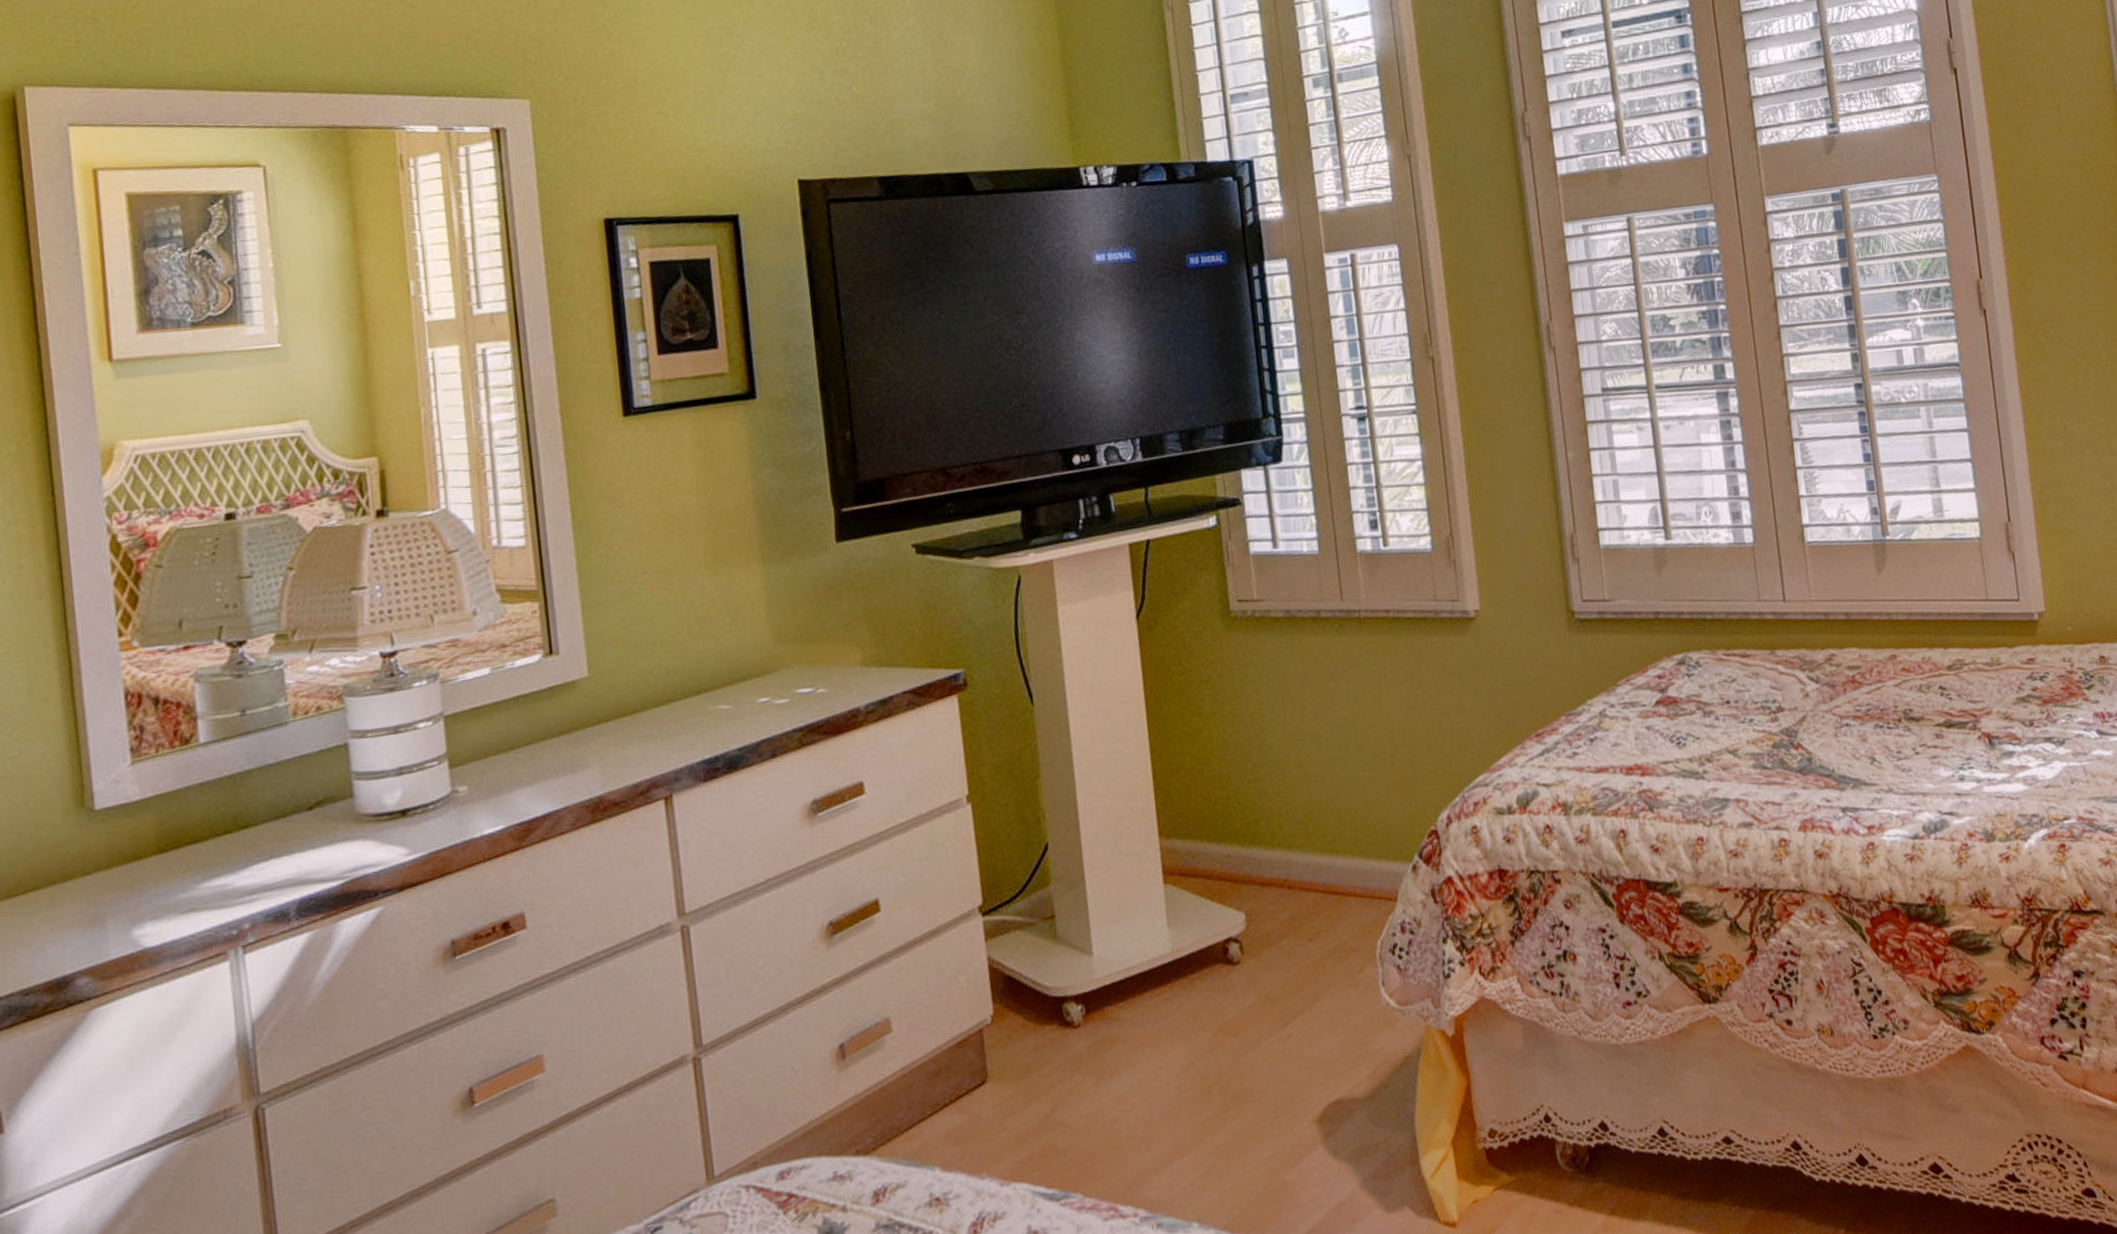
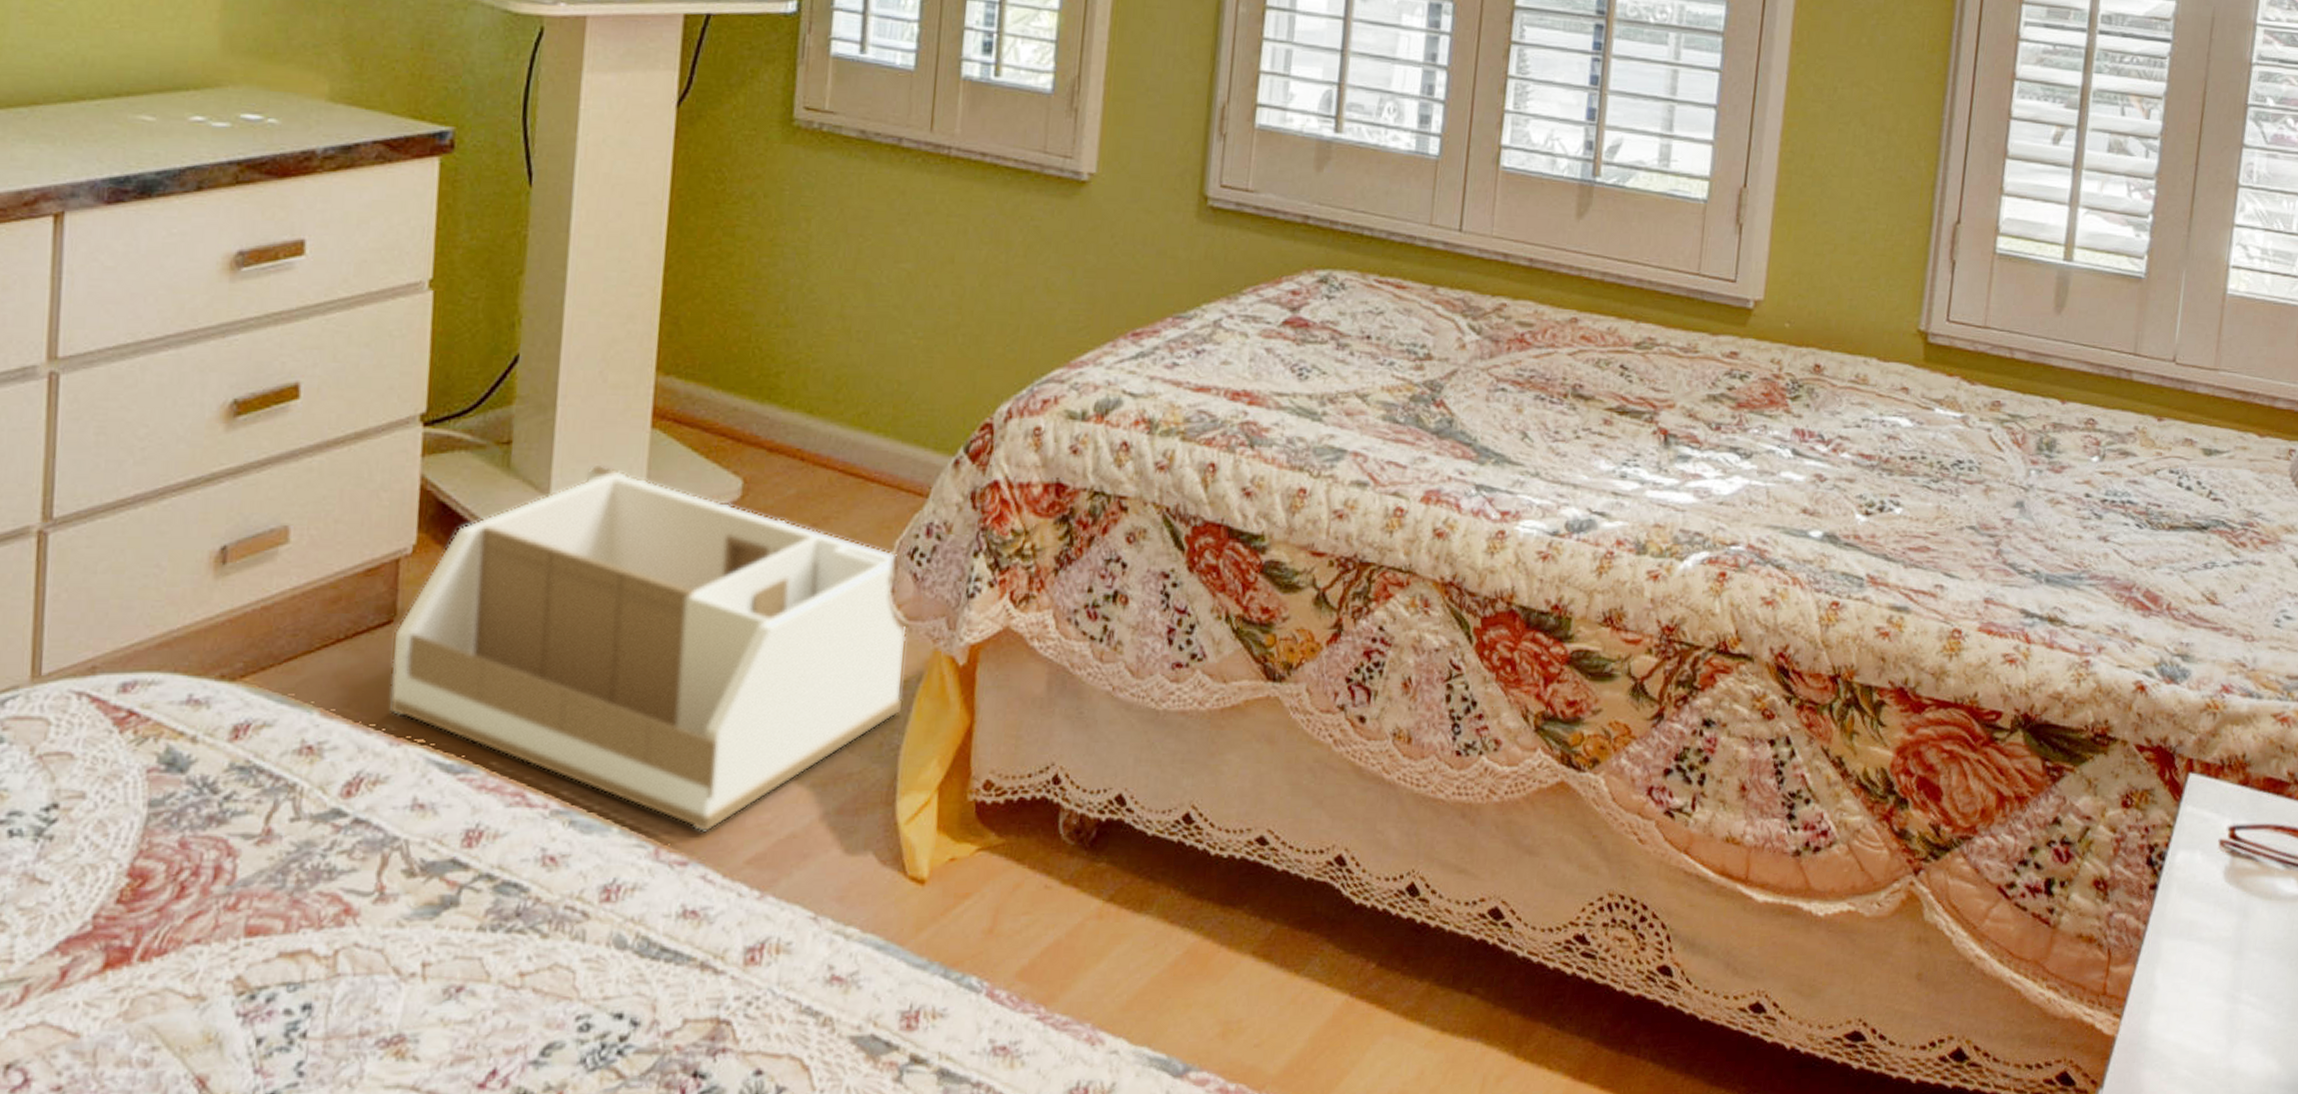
storage bin: none [989,921,1409,1214] -> present [389,464,906,832]

